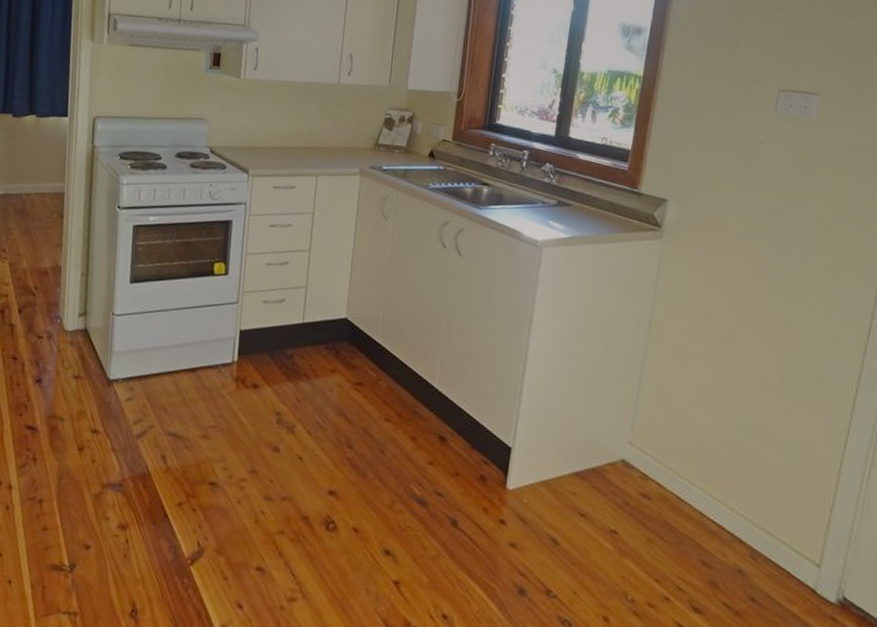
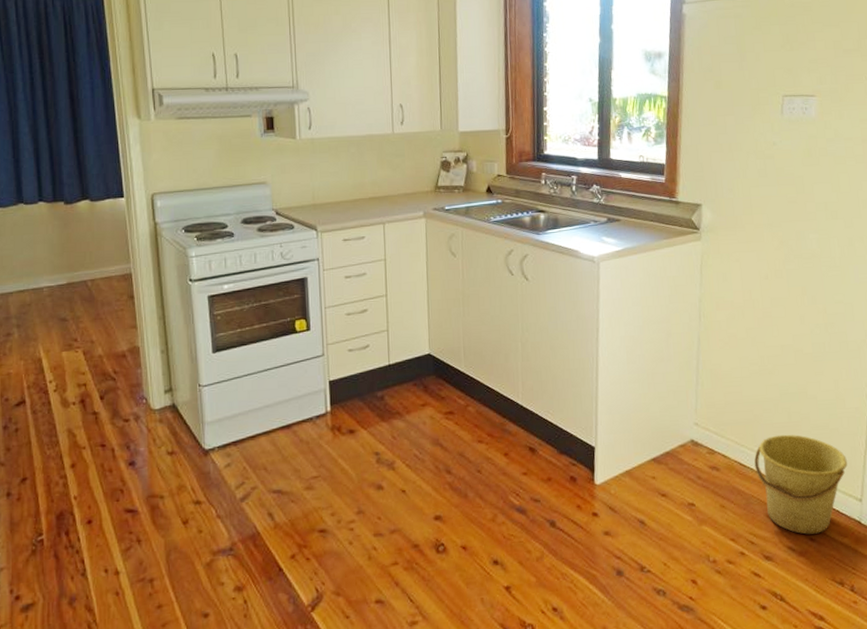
bucket: none [694,472,807,594] -> present [754,434,847,535]

